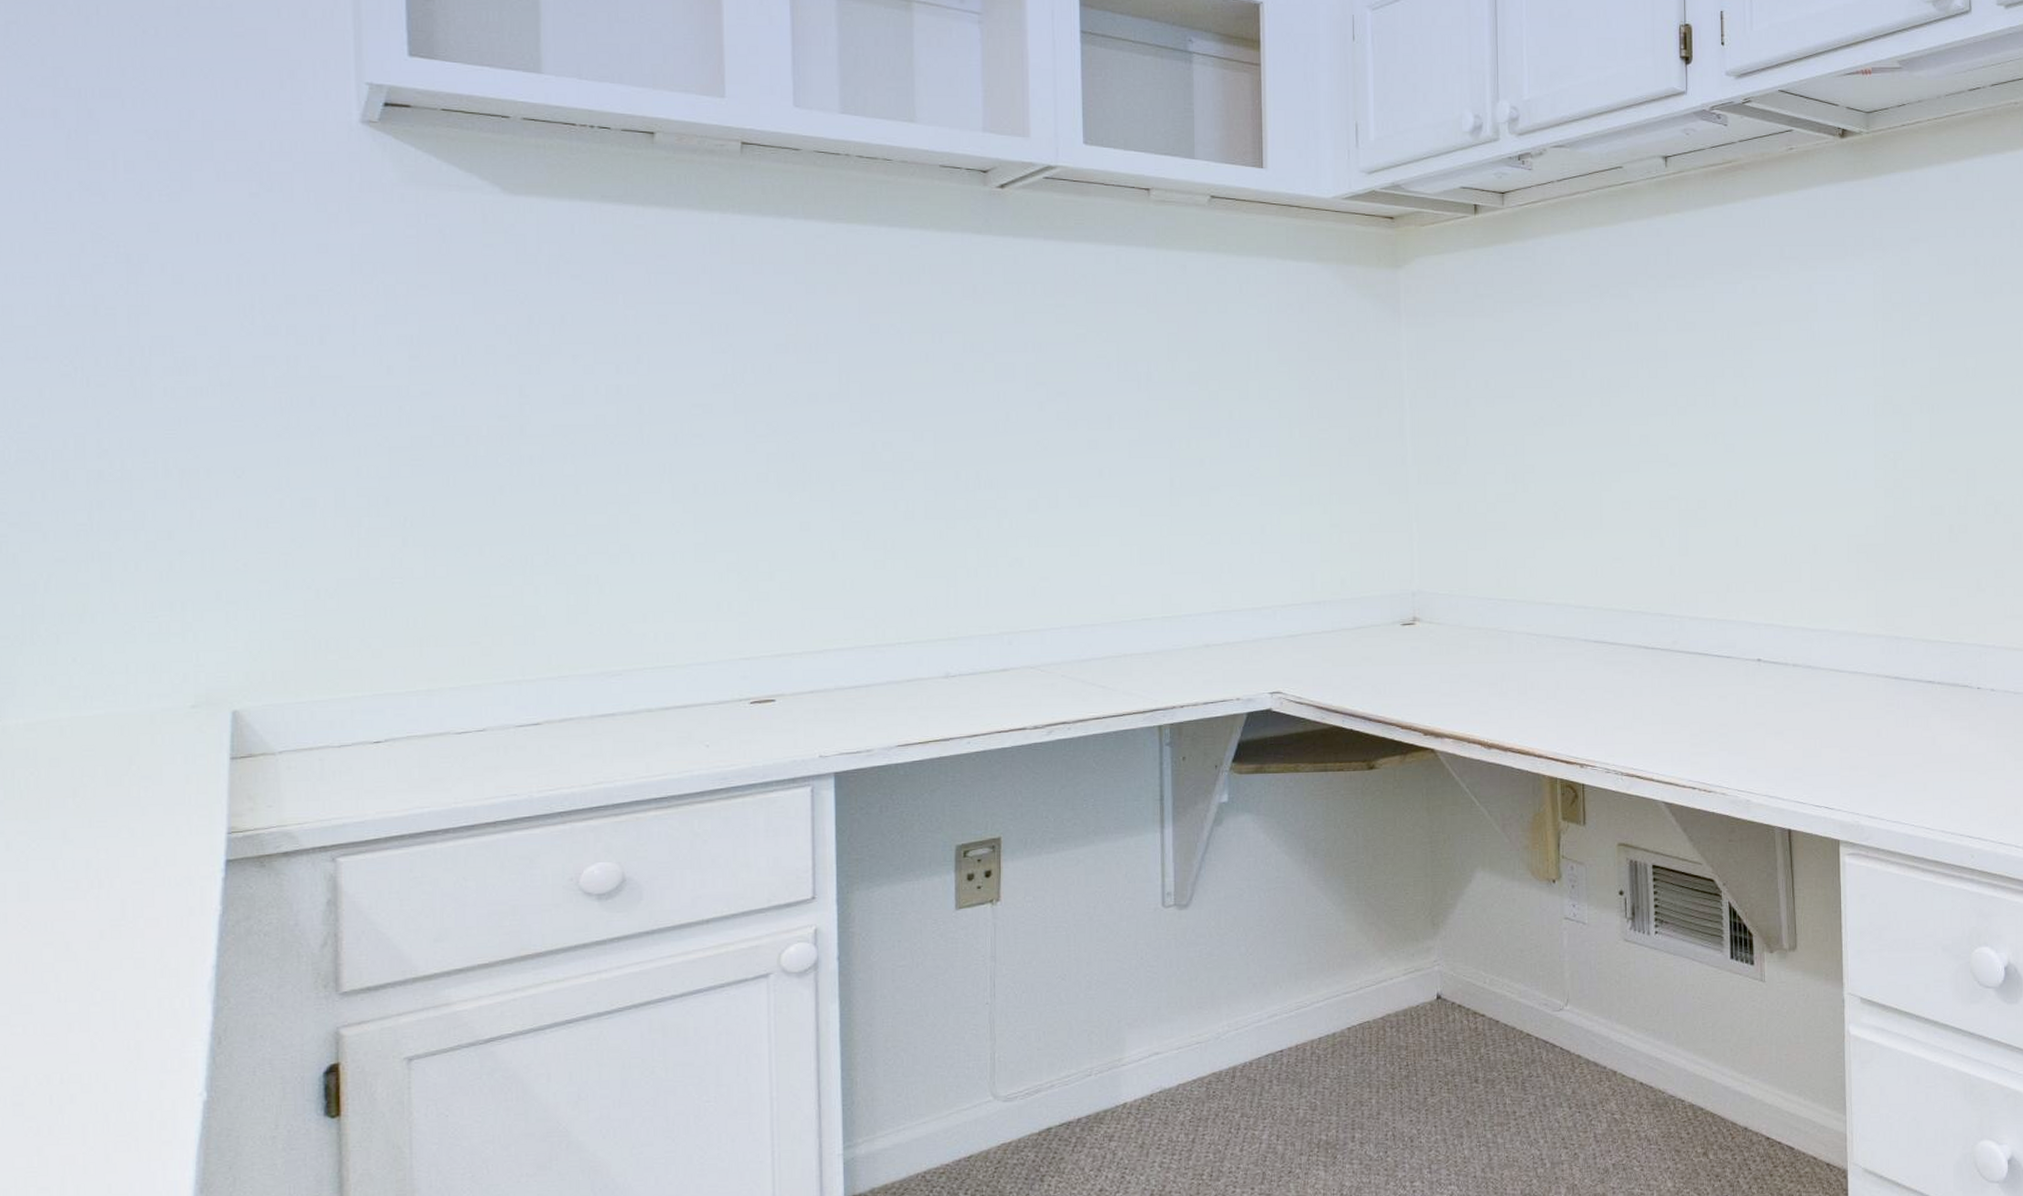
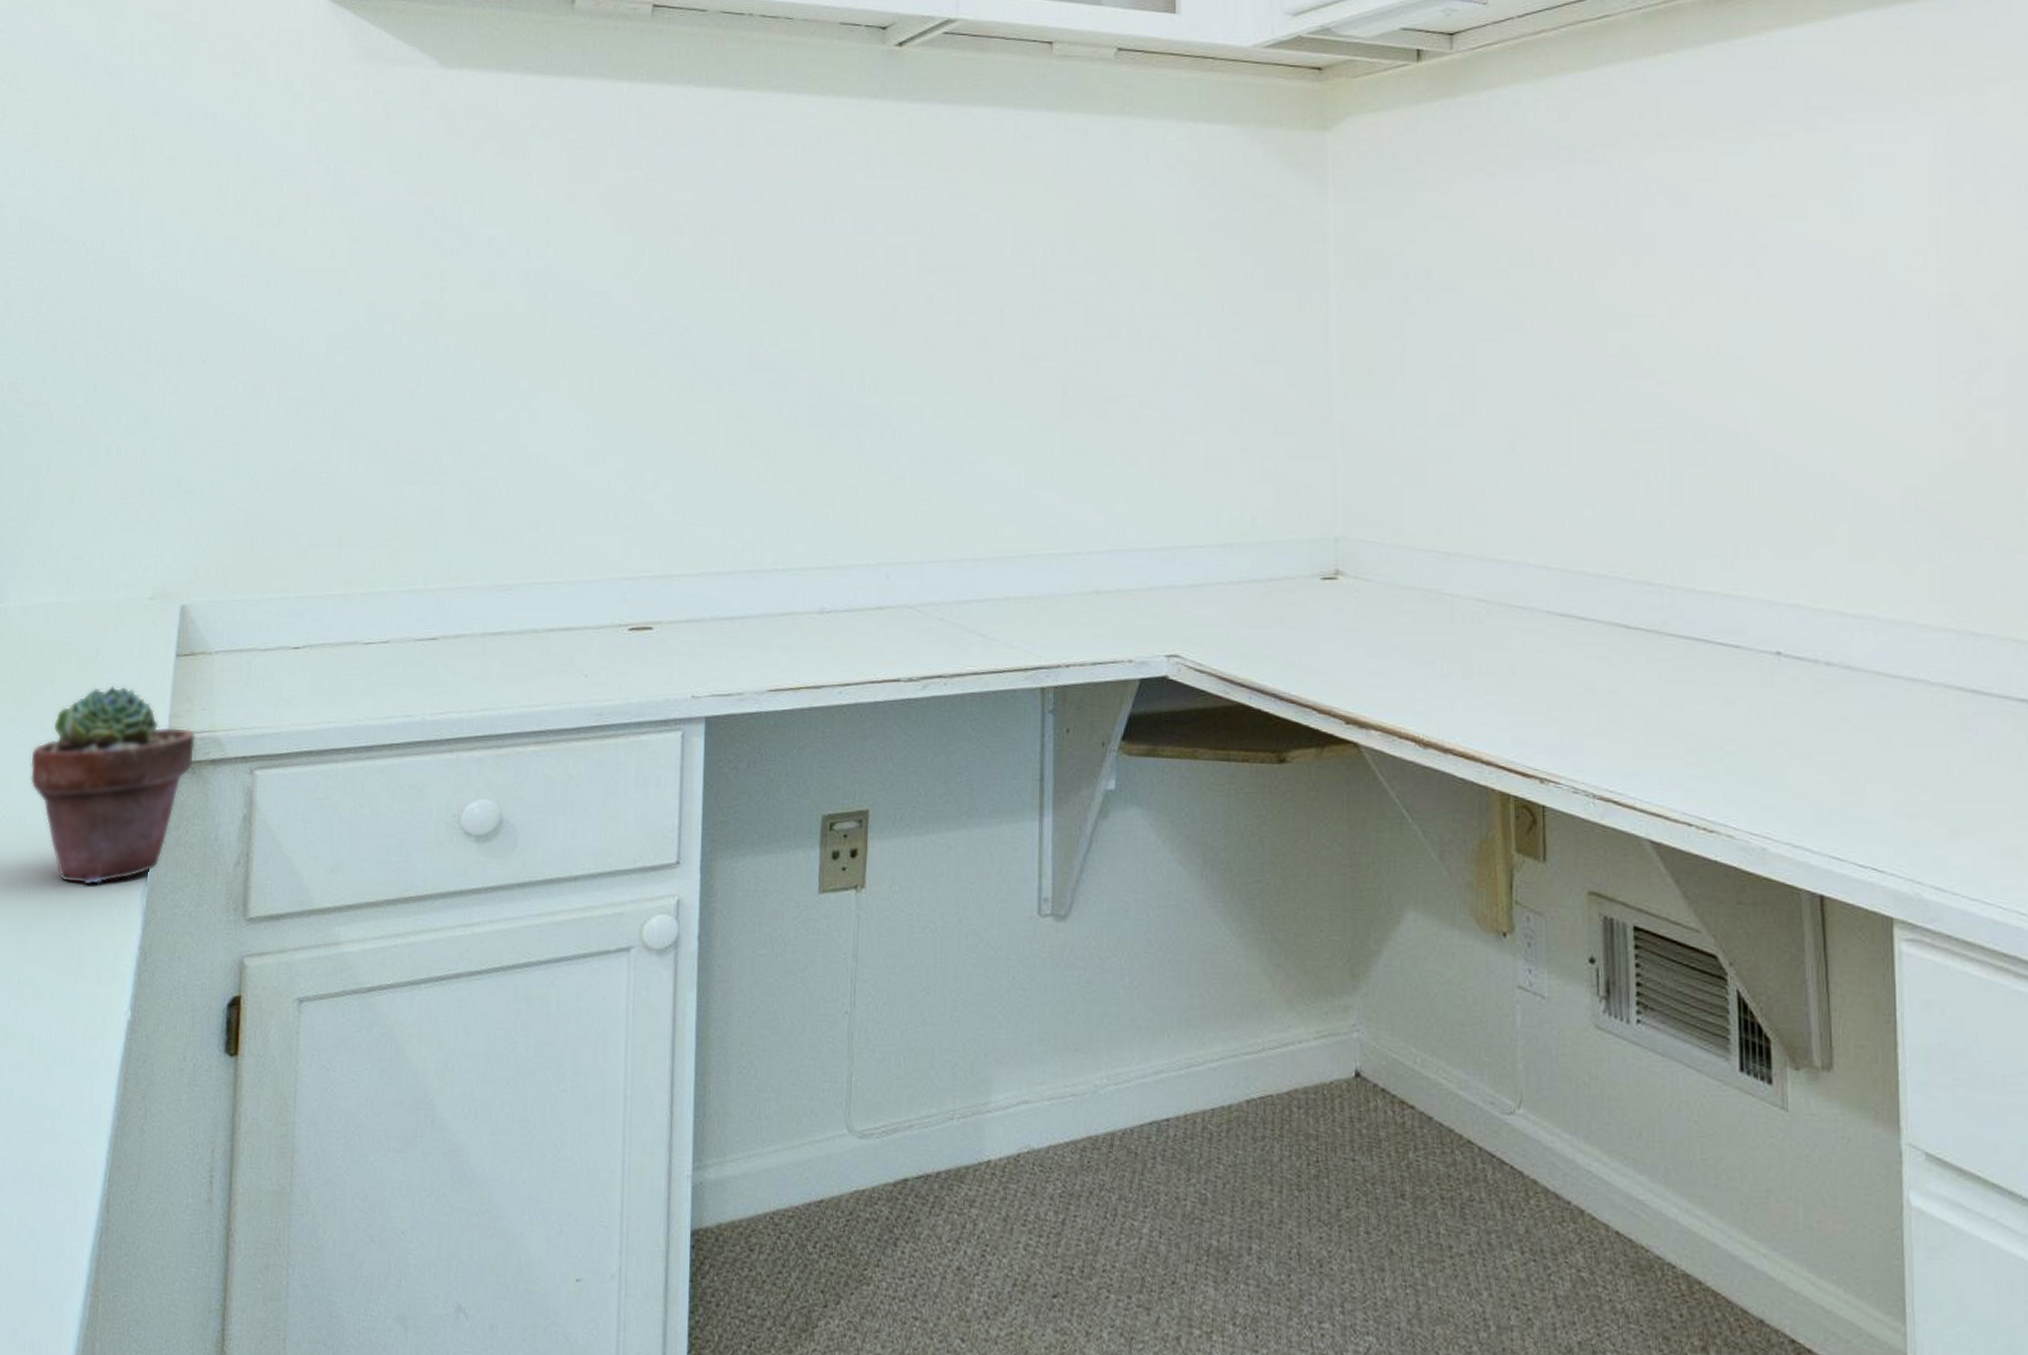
potted succulent: none [53,792,263,983] -> present [30,685,196,886]

